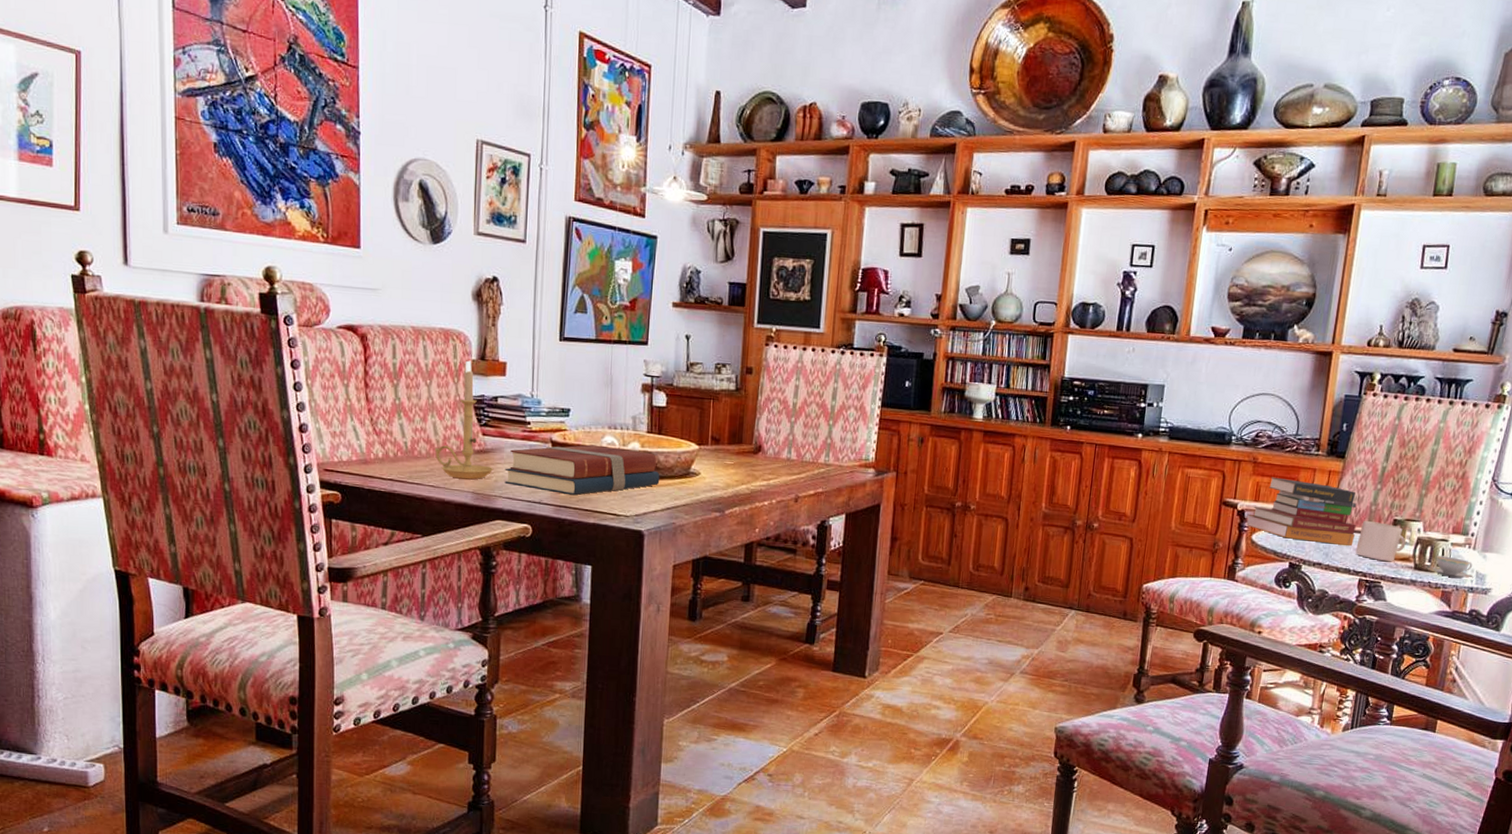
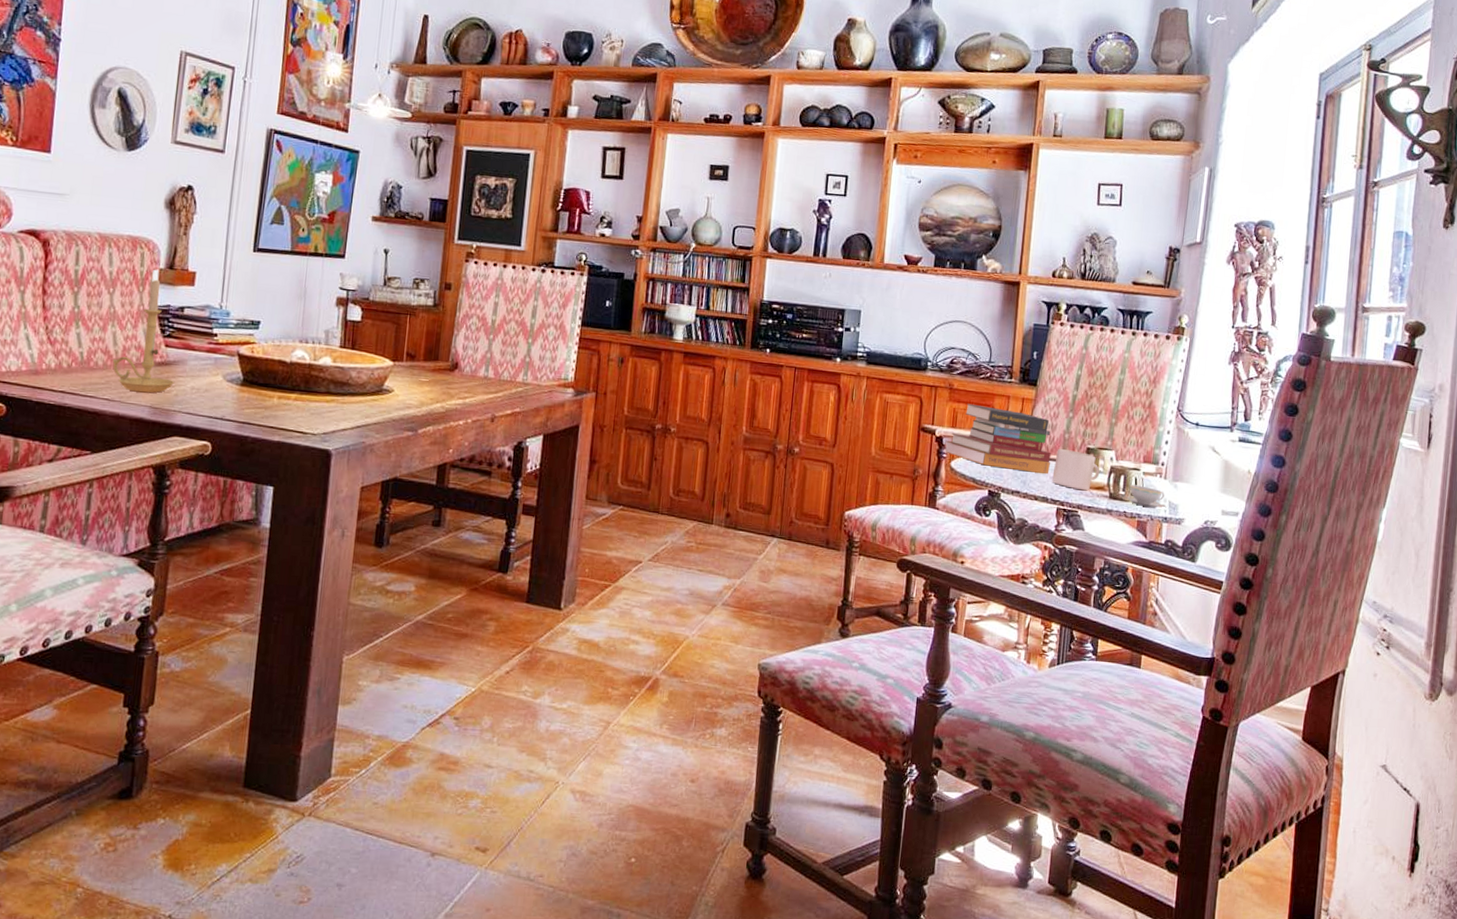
books: present [504,444,660,495] -> none [185,358,351,412]

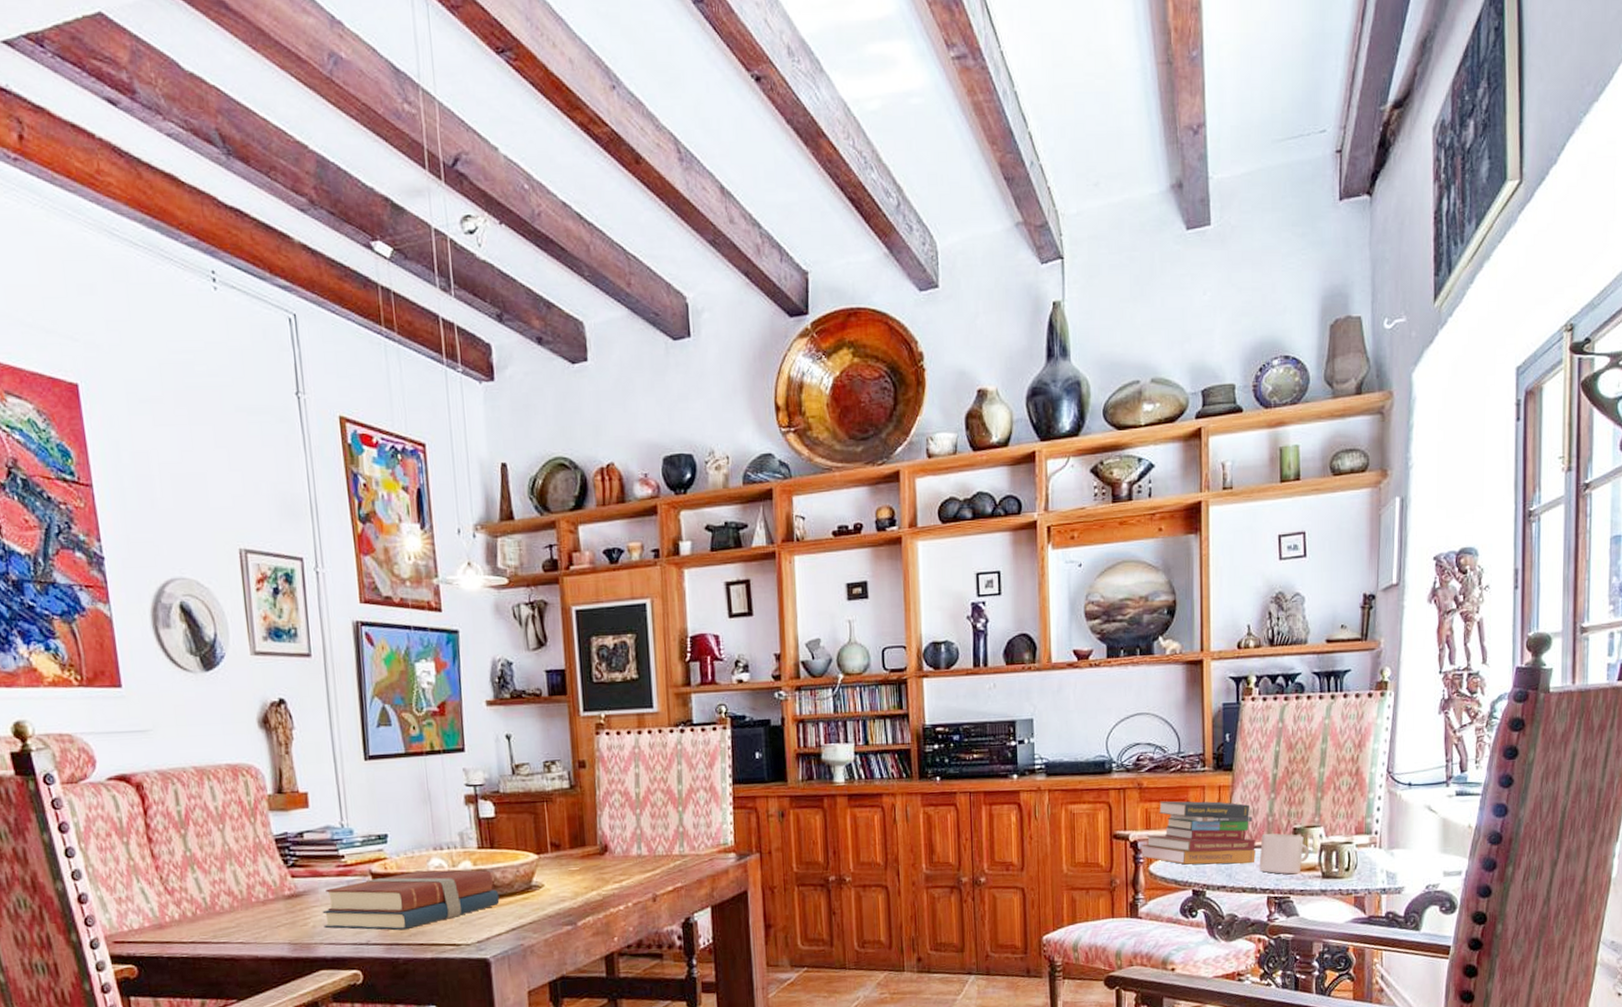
candle holder: present [112,269,175,394] -> none [238,796,310,931]
books: none [185,358,351,412] -> present [322,870,500,931]
teacup: present [1122,484,1167,509] -> none [1335,859,1384,882]

